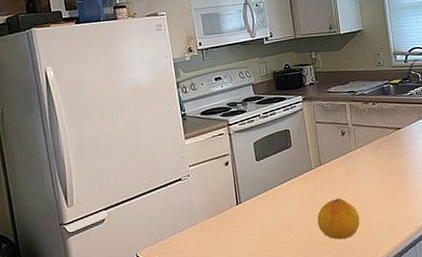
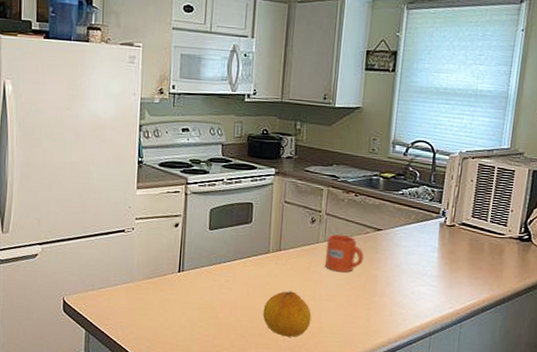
mug: none [358,139,392,173] -> present [325,234,364,273]

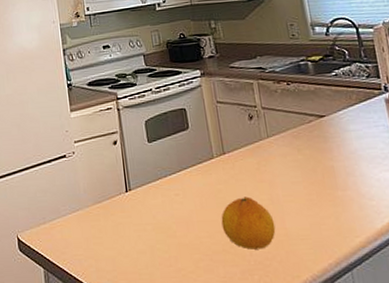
mug: present [325,234,364,273] -> none [269,127,315,169]

